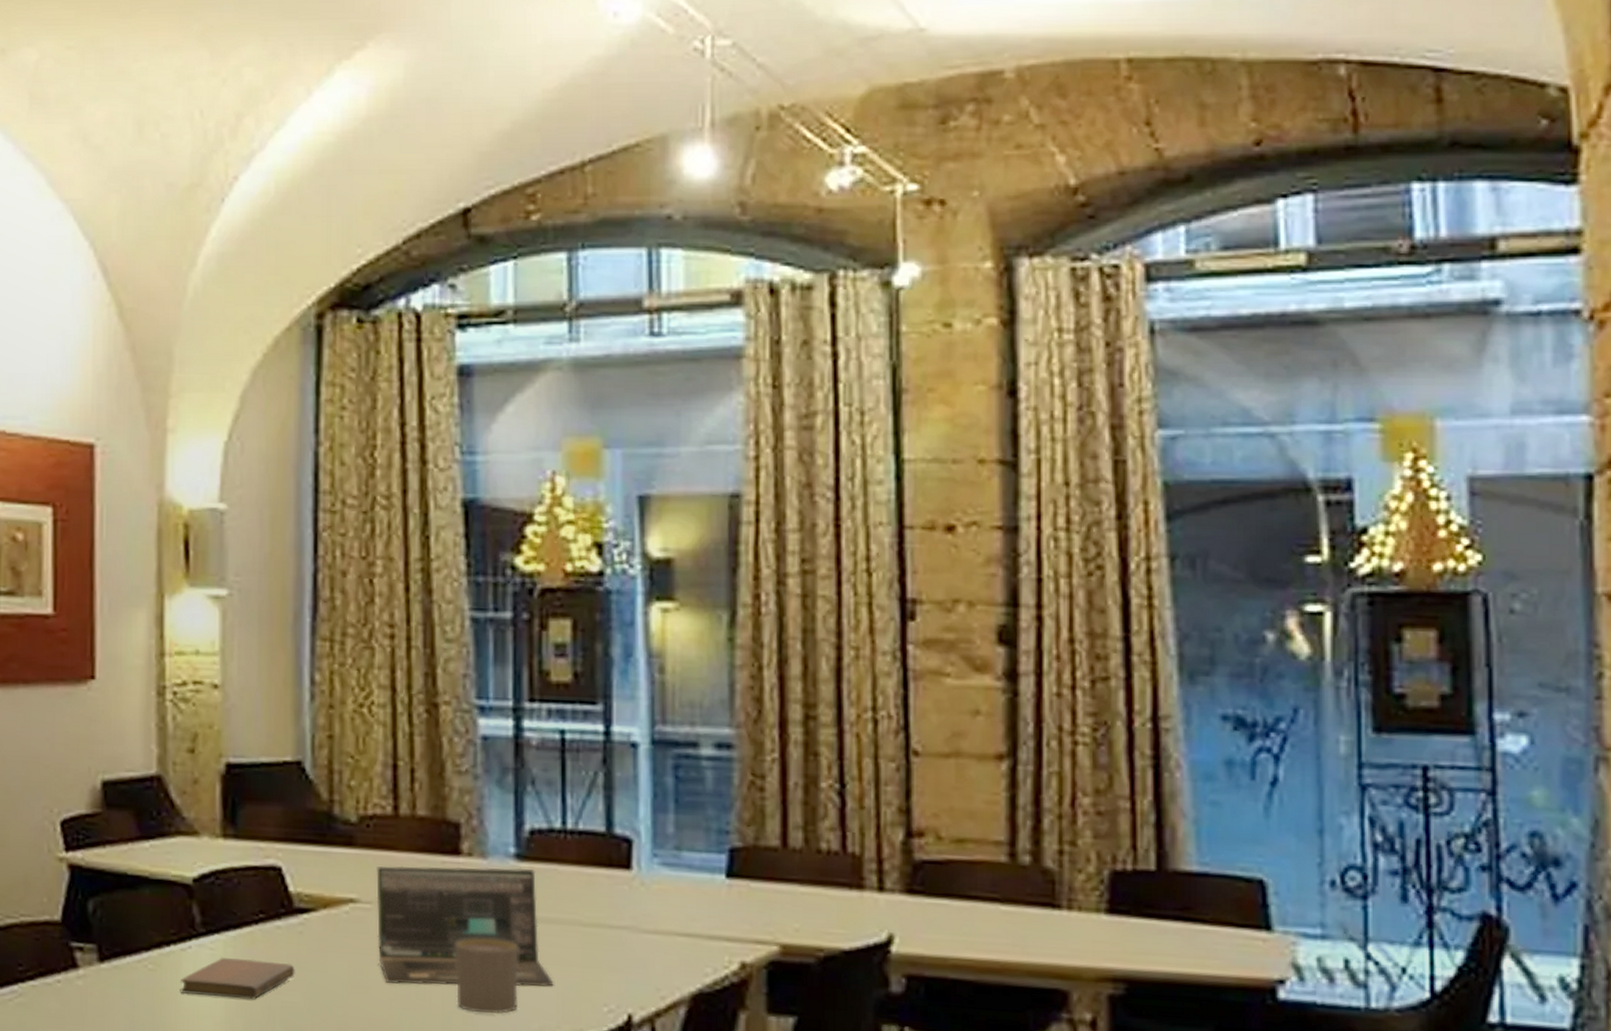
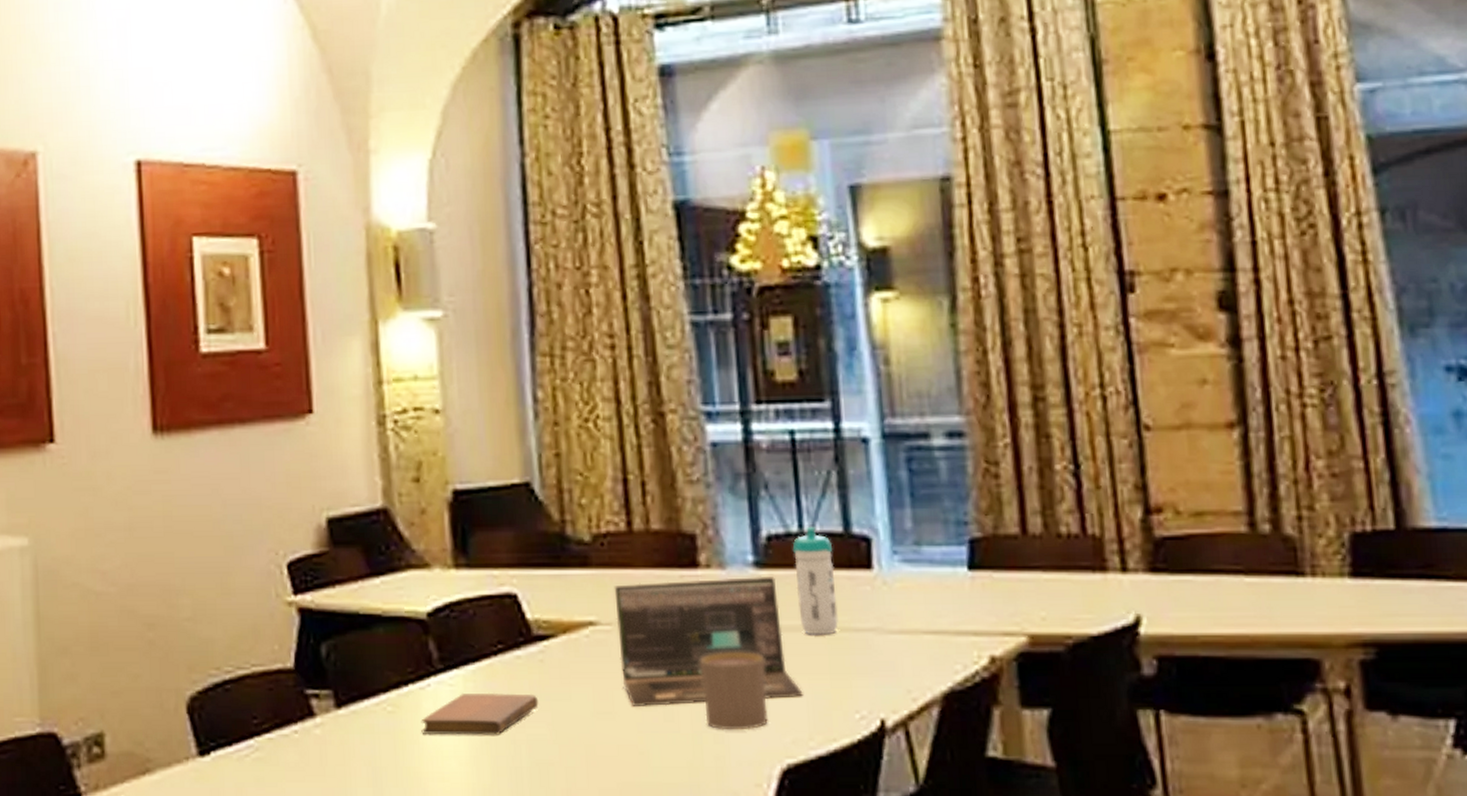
water bottle: none [554,824,594,930] -> present [792,527,838,635]

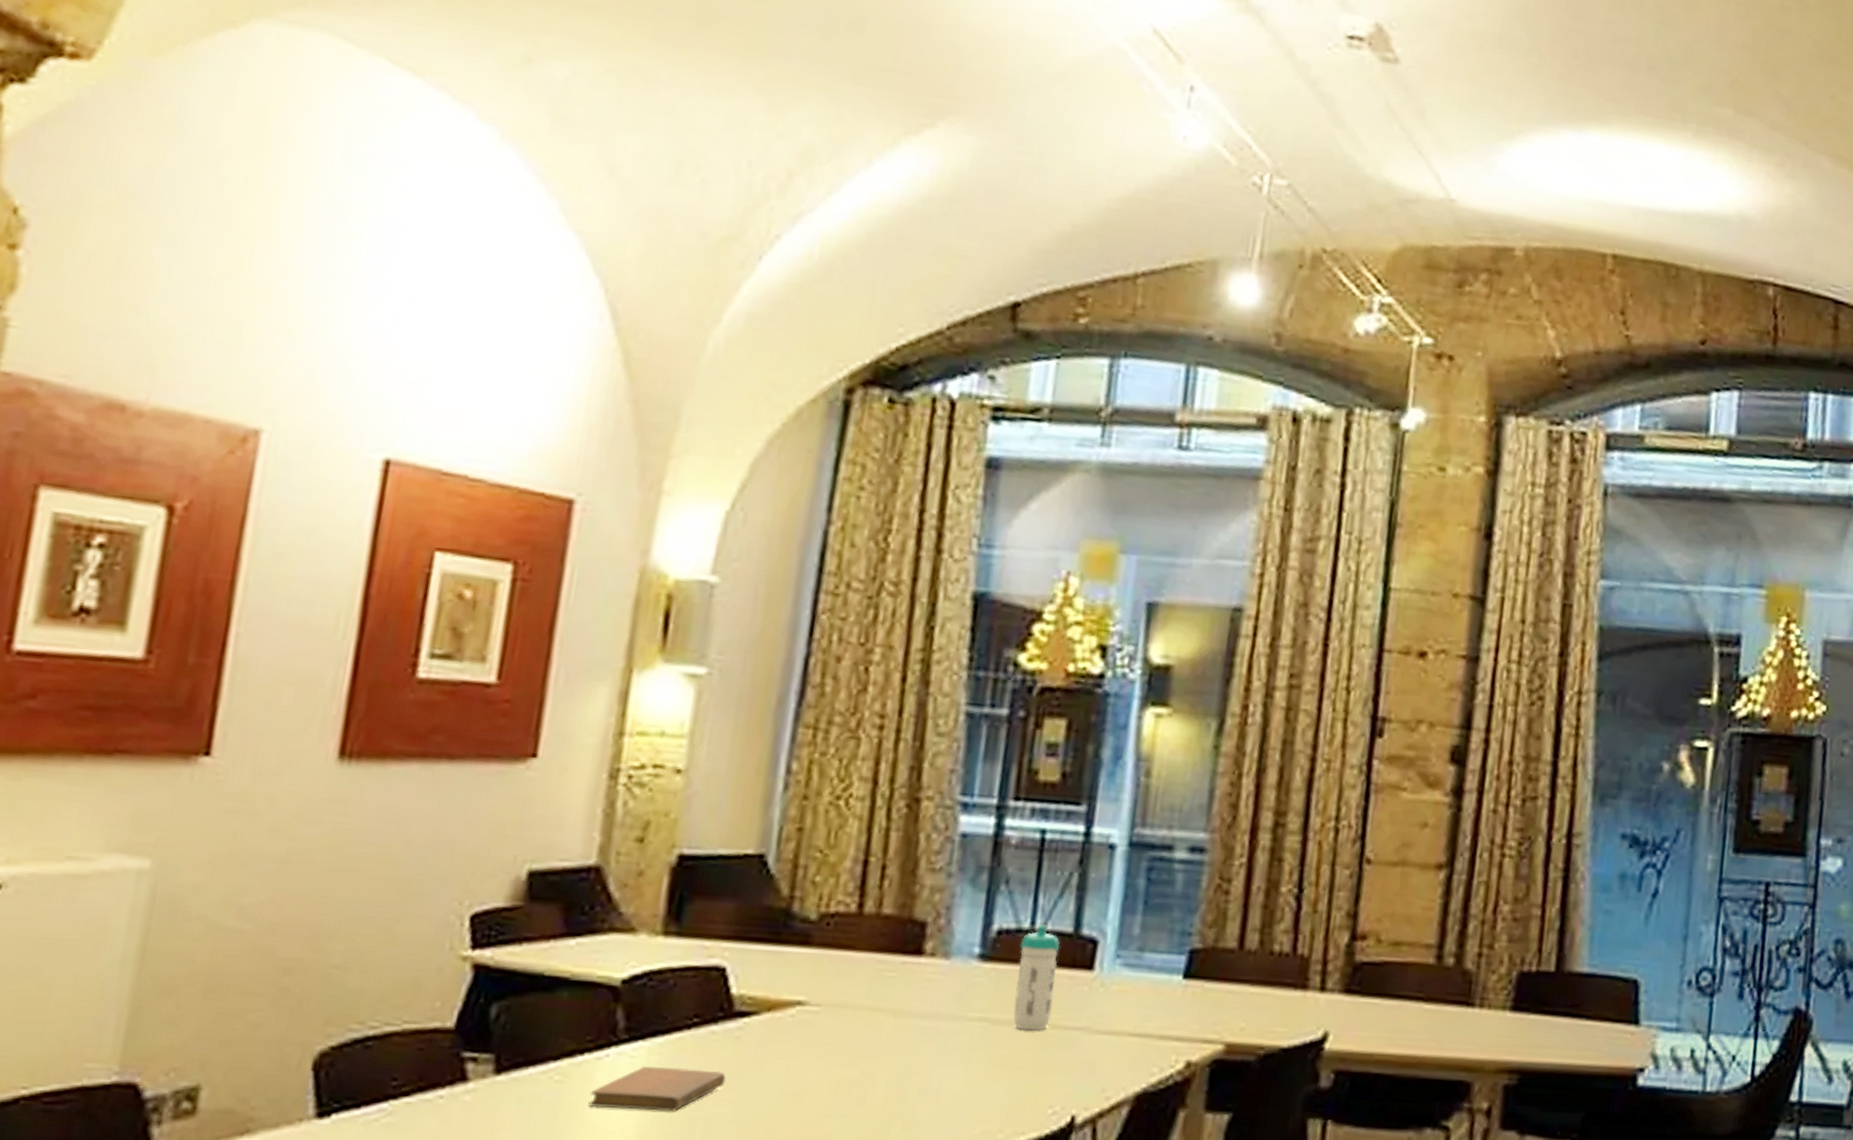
laptop: present [614,576,803,706] -> none [820,966,1002,1091]
cup: present [699,652,768,730] -> none [898,1041,972,1119]

